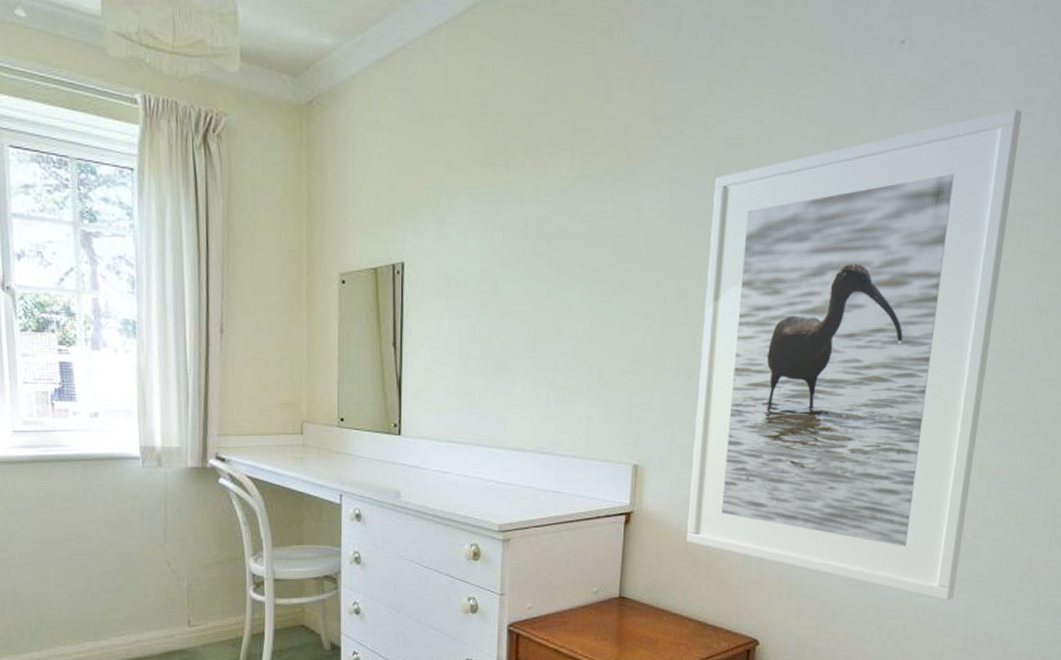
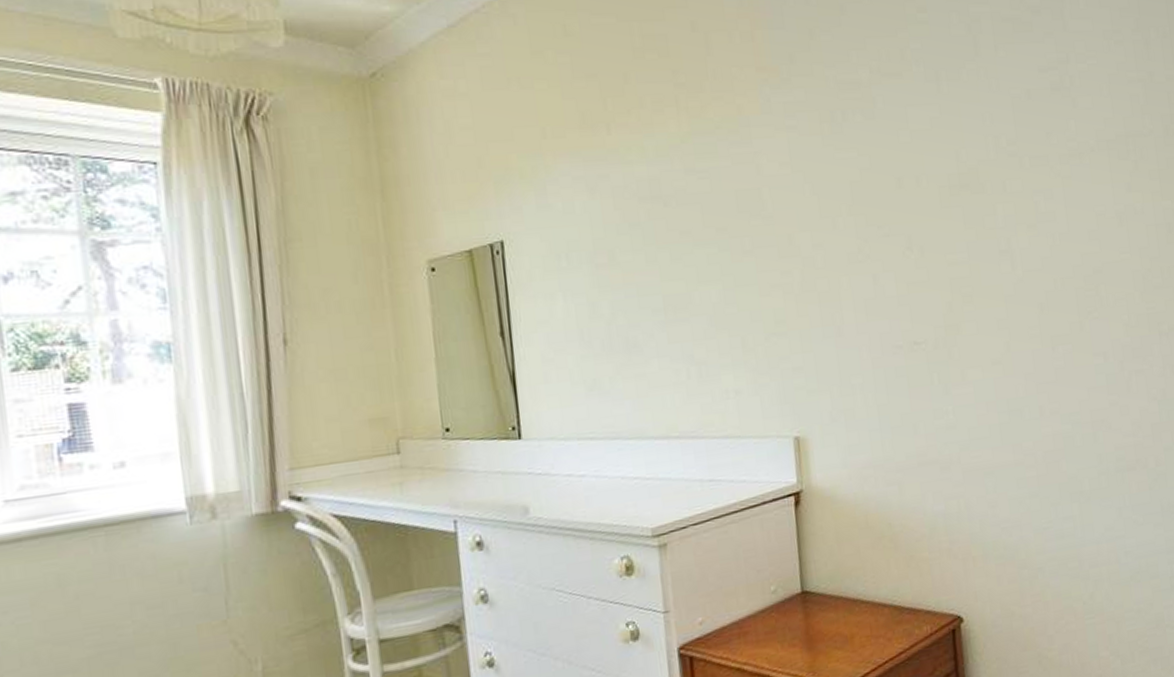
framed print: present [687,109,1022,601] -> none [832,38,1151,539]

